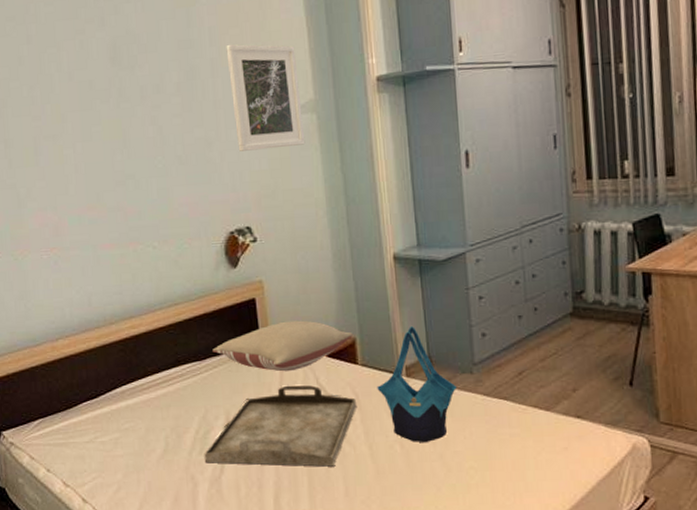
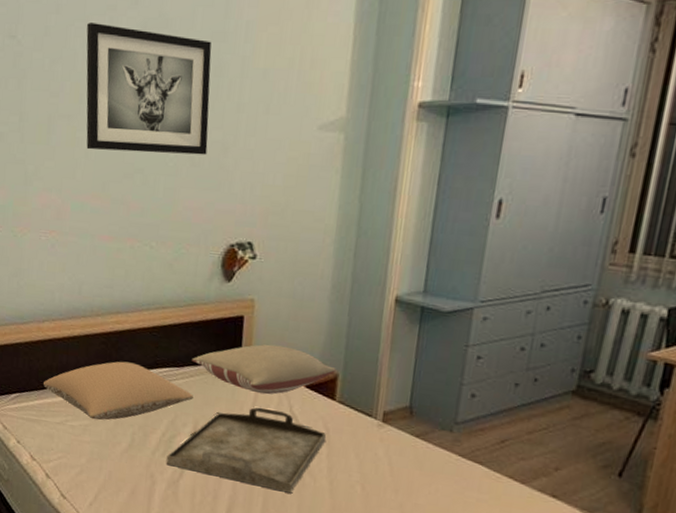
wall art: none [59,47,193,165] -> present [86,23,212,155]
pillow: none [66,364,220,431] -> present [43,361,193,421]
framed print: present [226,44,305,151] -> none [254,43,336,165]
tote bag: present [377,326,457,443] -> none [349,373,433,490]

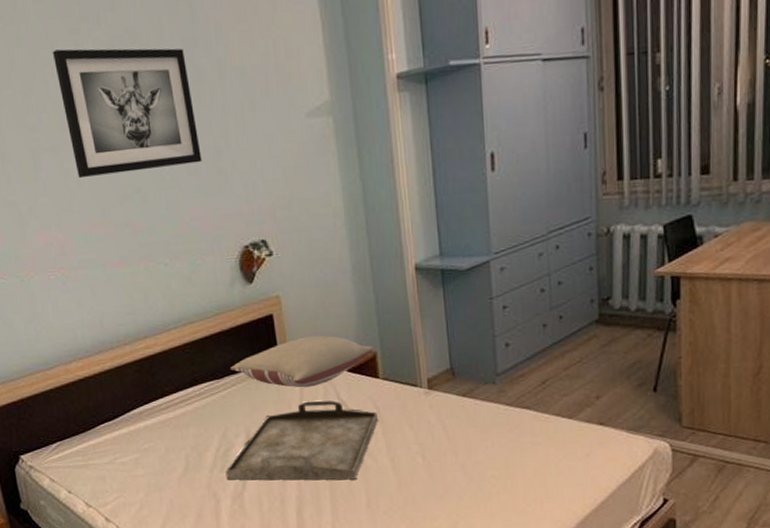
pillow: present [43,361,193,421] -> none [83,384,240,451]

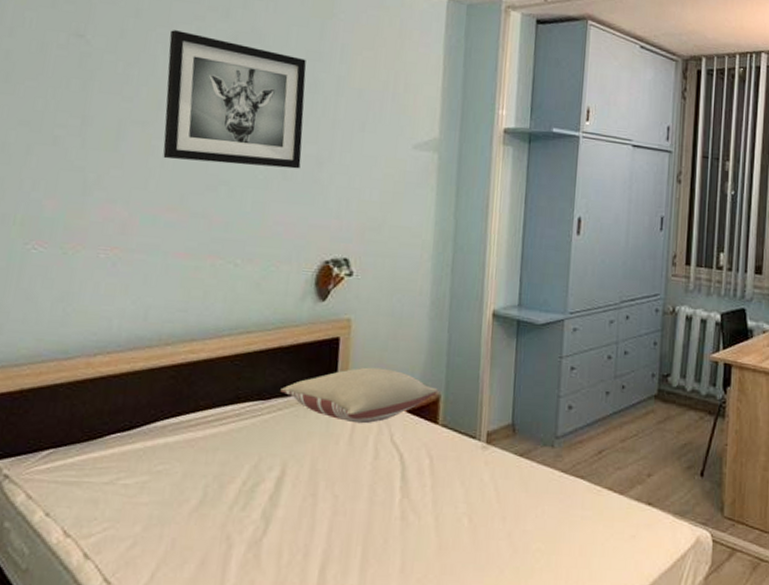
serving tray: present [225,400,378,480] -> none [246,439,430,537]

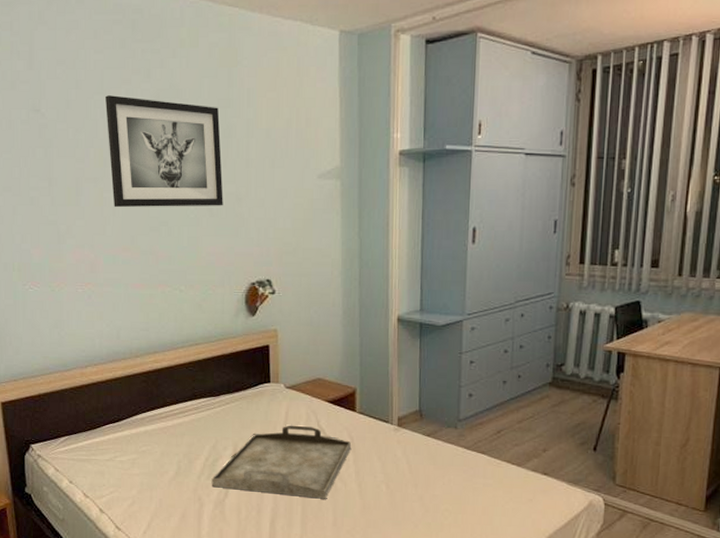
serving tray: none [246,439,430,537] -> present [211,425,351,499]
pillow: present [280,367,438,424] -> none [226,368,354,413]

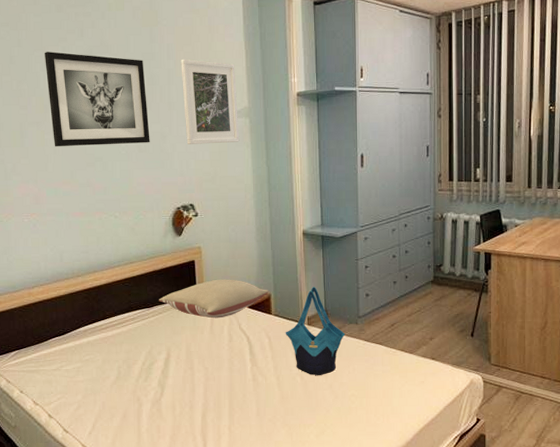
serving tray: present [211,425,351,499] -> none [148,329,269,393]
pillow: none [226,368,354,413] -> present [159,279,269,319]
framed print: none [262,107,328,210] -> present [181,59,240,144]
tote bag: none [370,382,442,486] -> present [285,287,346,376]

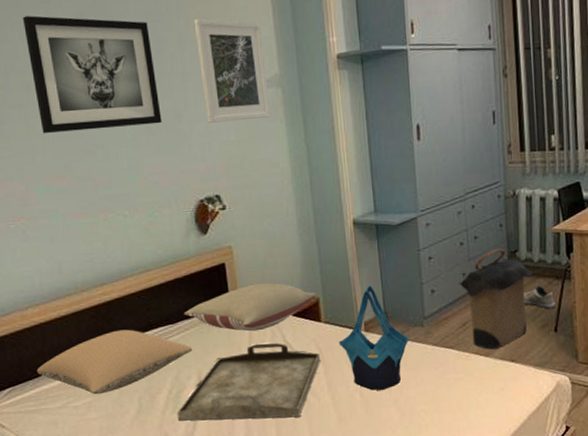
pillow: none [38,310,164,362] -> present [37,329,192,395]
serving tray: none [148,329,269,393] -> present [177,343,320,421]
laundry hamper: none [390,262,456,348] -> present [459,248,534,350]
shoe: none [445,296,473,317] -> present [523,285,555,309]

